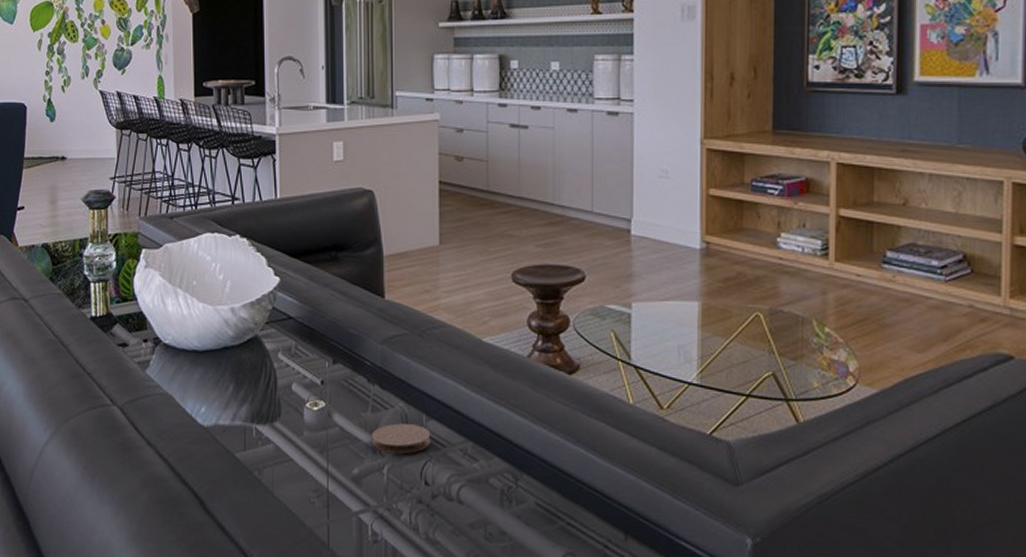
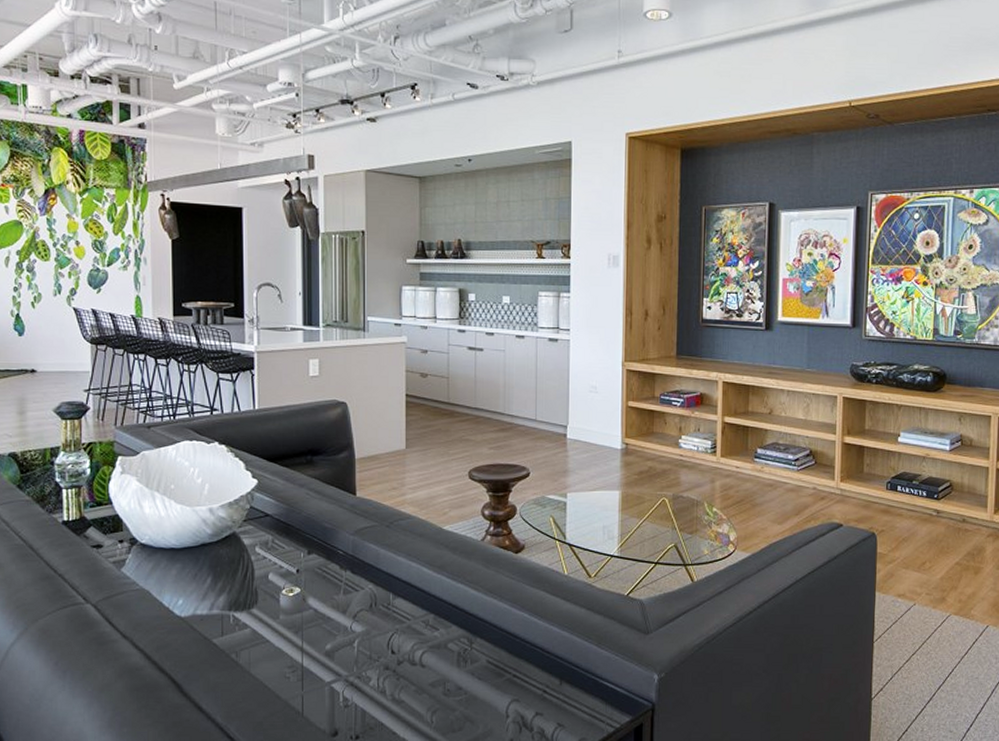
coaster: present [372,423,431,455] -> none [344,603,397,629]

